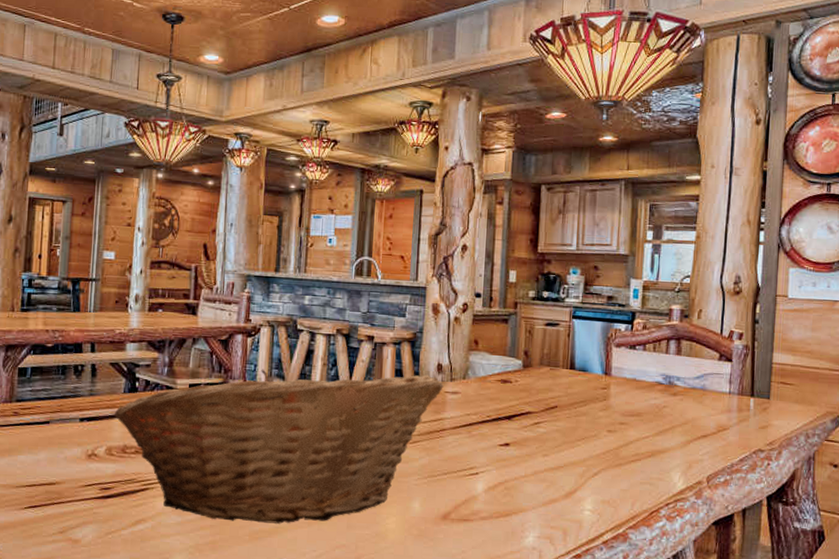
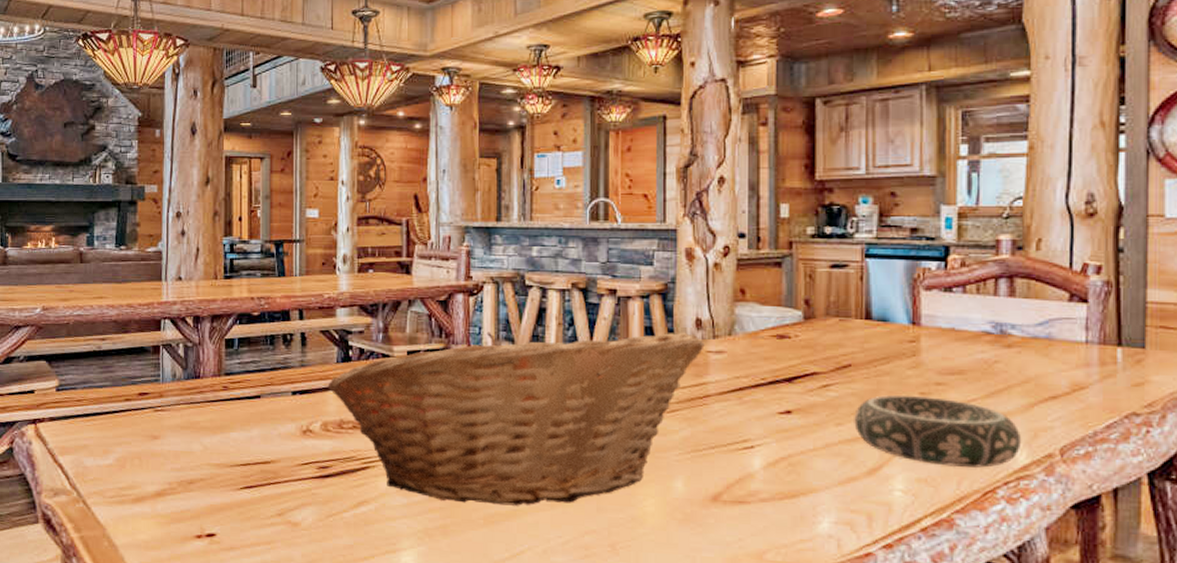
decorative bowl: none [557,432,680,492] -> present [854,395,1022,468]

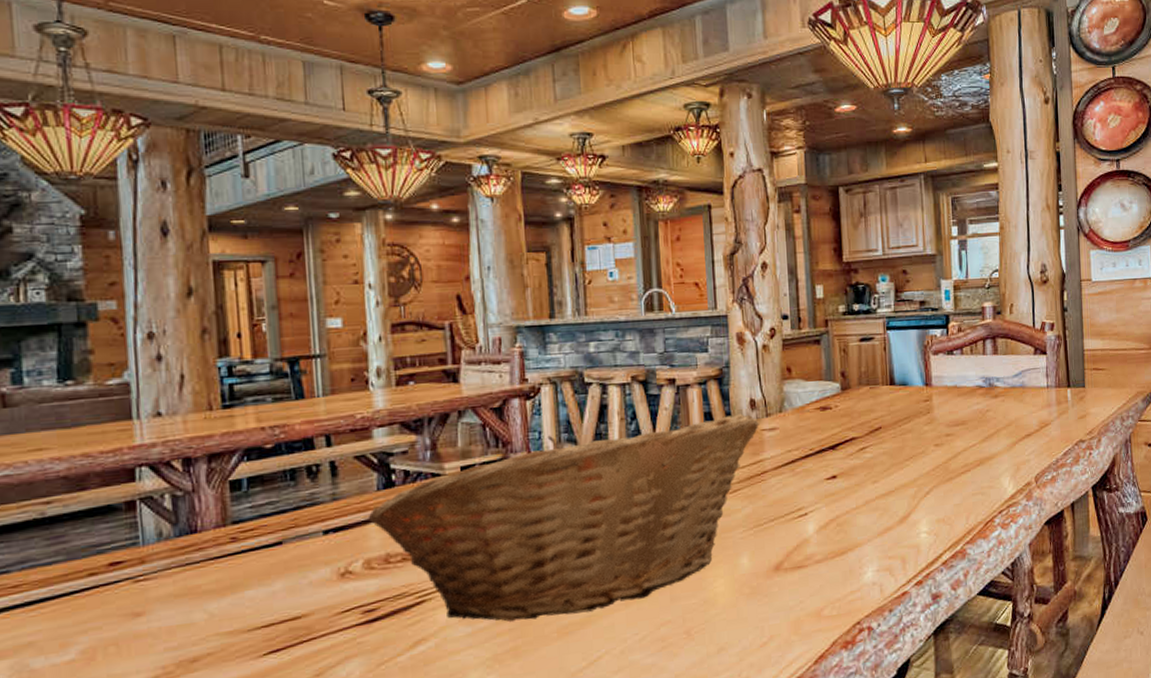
decorative bowl: present [854,395,1022,468] -> none [886,447,1009,505]

